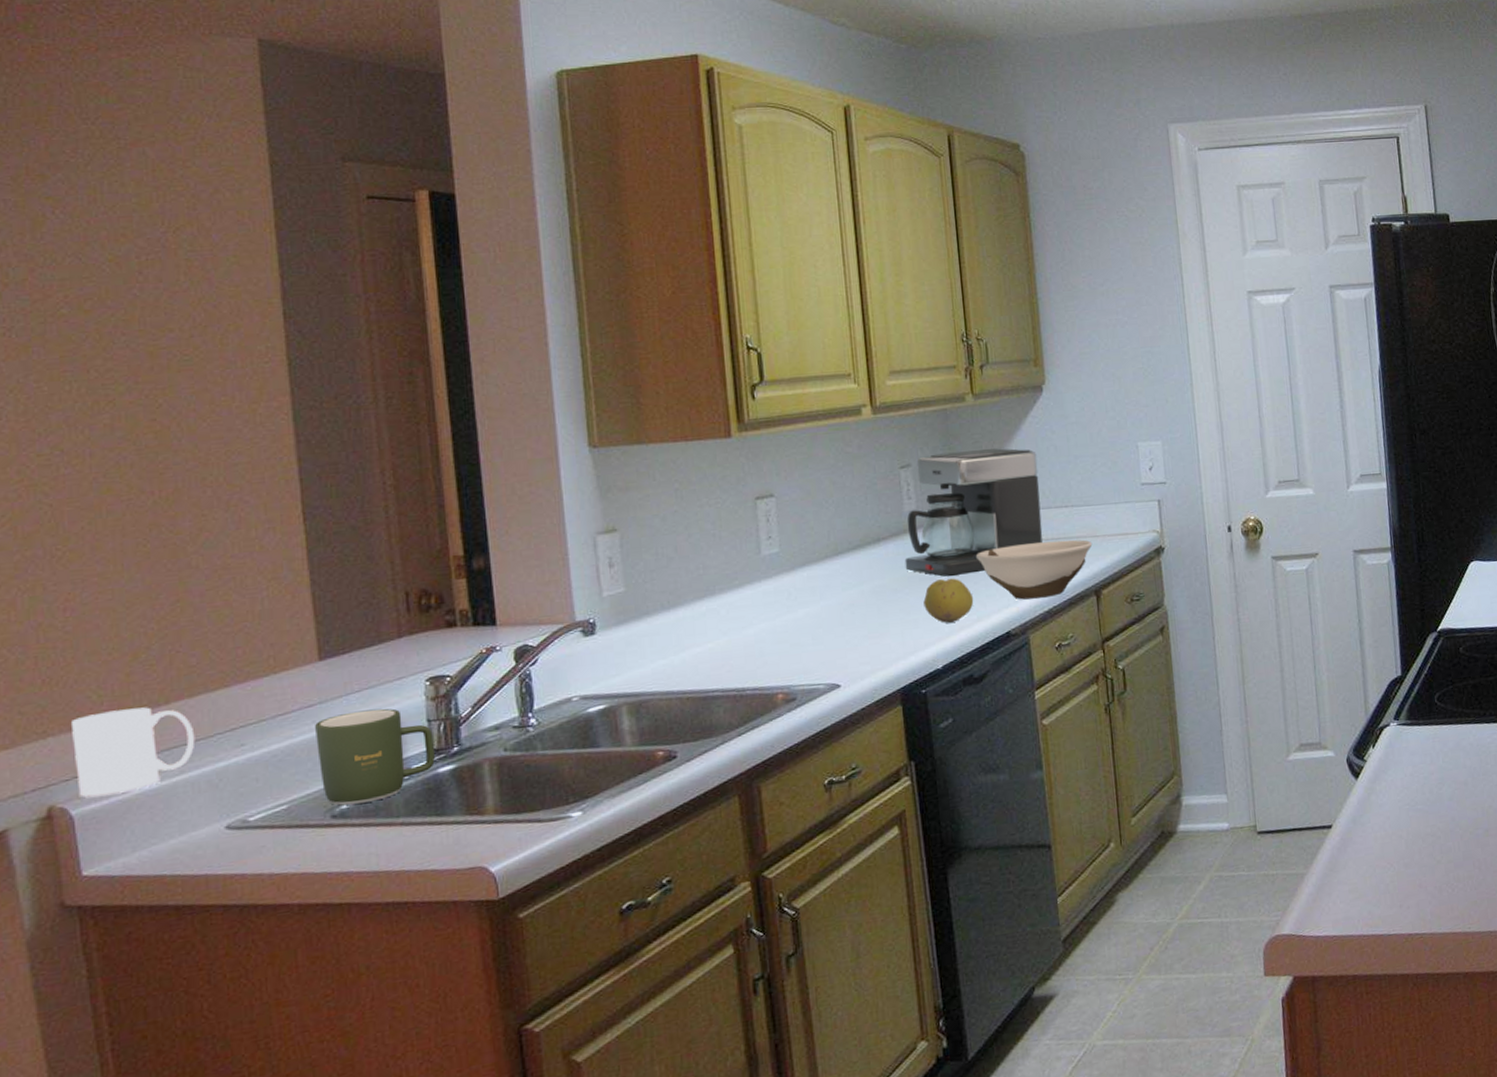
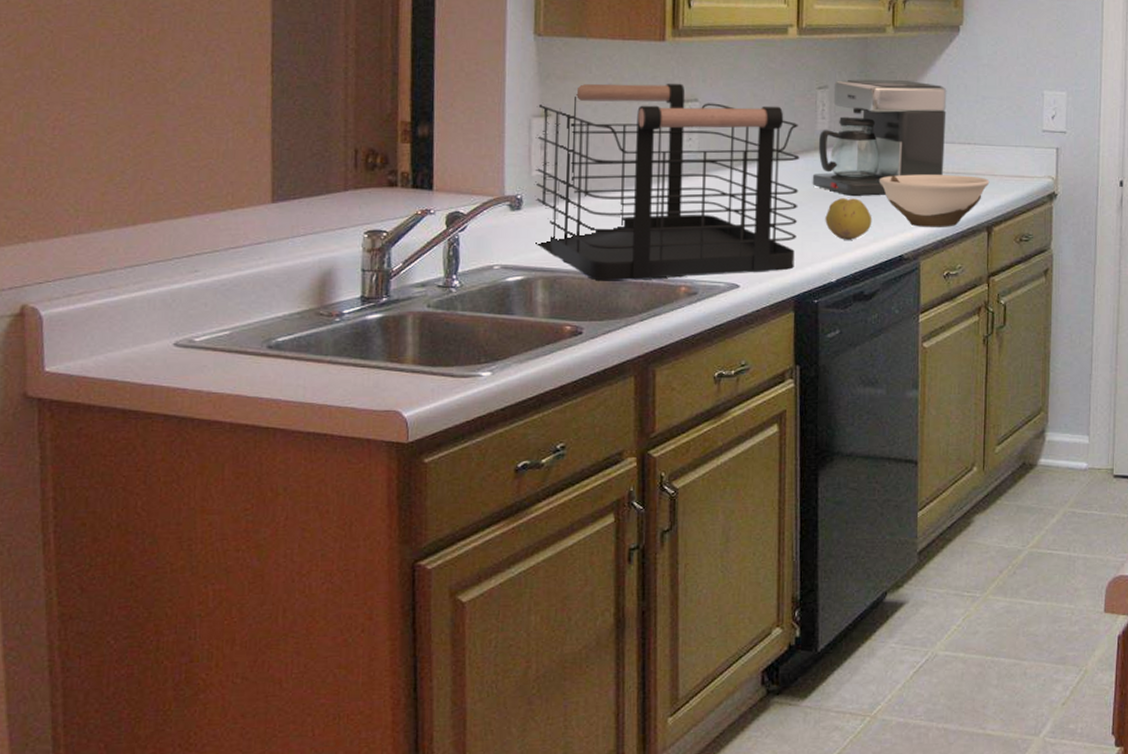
mug: present [72,707,195,797] -> none [49,225,156,301]
mug: present [315,708,435,806] -> none [261,253,366,338]
dish rack: none [600,479,897,699] -> present [534,83,800,281]

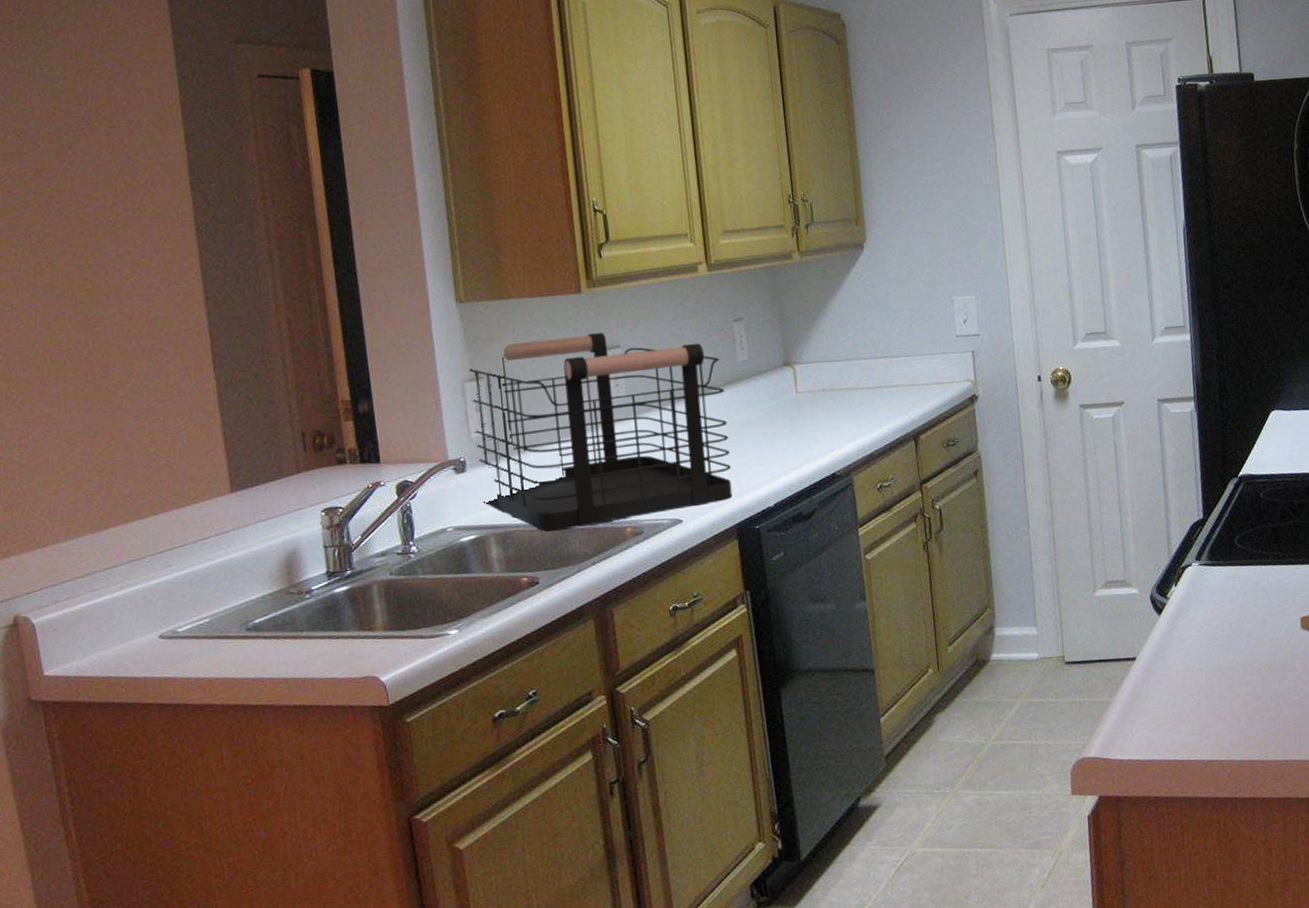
coffee maker: present [812,79,947,196] -> none [738,302,866,422]
fruit: present [825,198,872,240] -> none [756,423,802,465]
bowl: present [880,174,990,228] -> none [804,388,911,444]

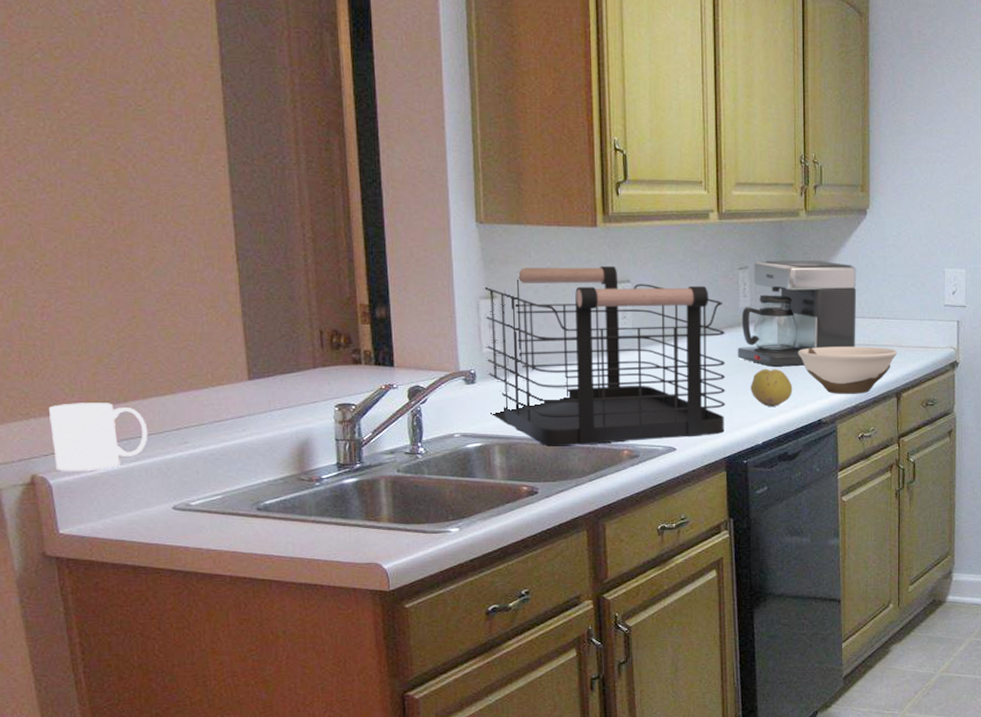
mug: none [30,531,131,608] -> present [49,403,148,471]
coffee maker: none [738,302,866,422] -> present [737,260,857,367]
fruit: none [756,423,802,465] -> present [750,369,793,406]
bowl: none [804,388,911,444] -> present [798,346,898,395]

